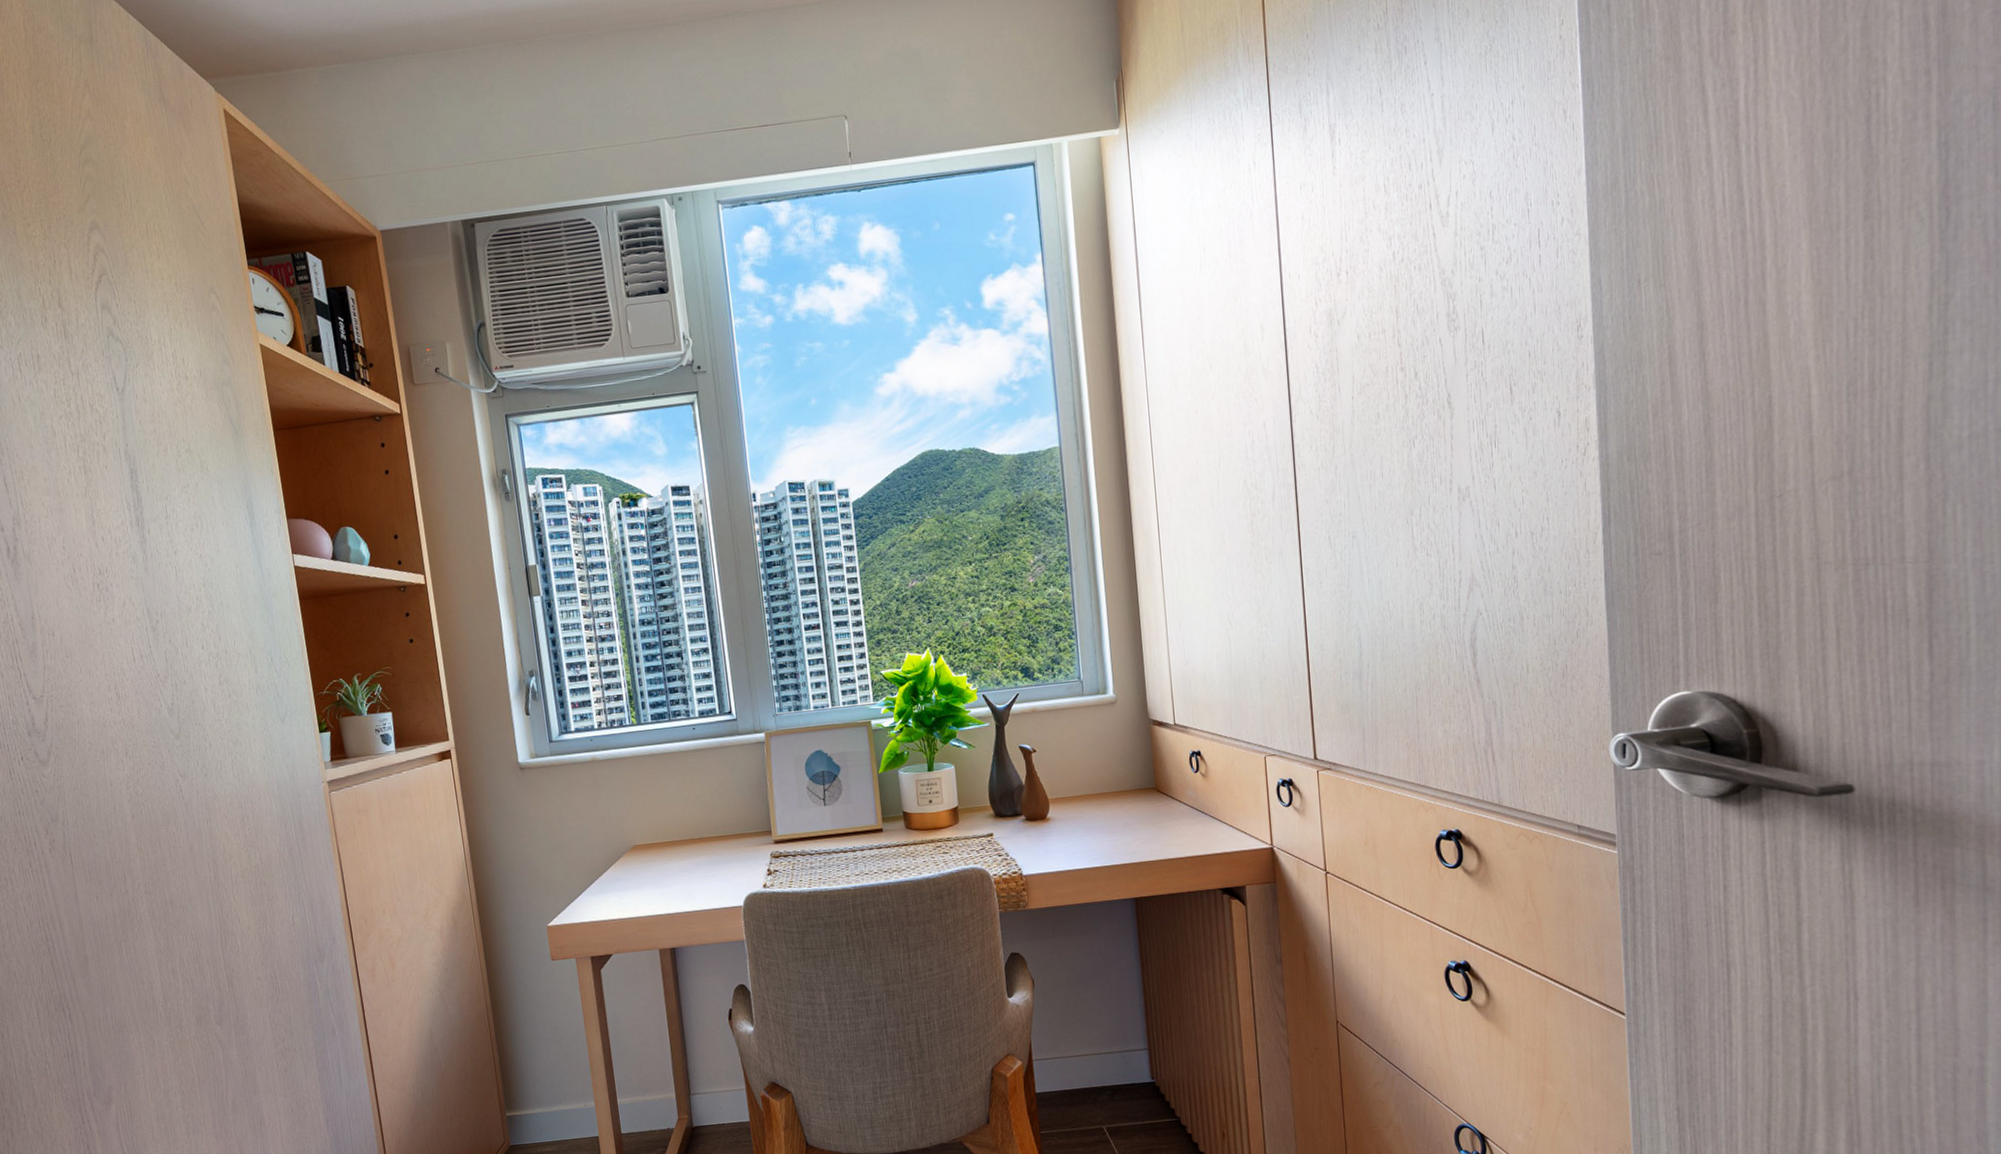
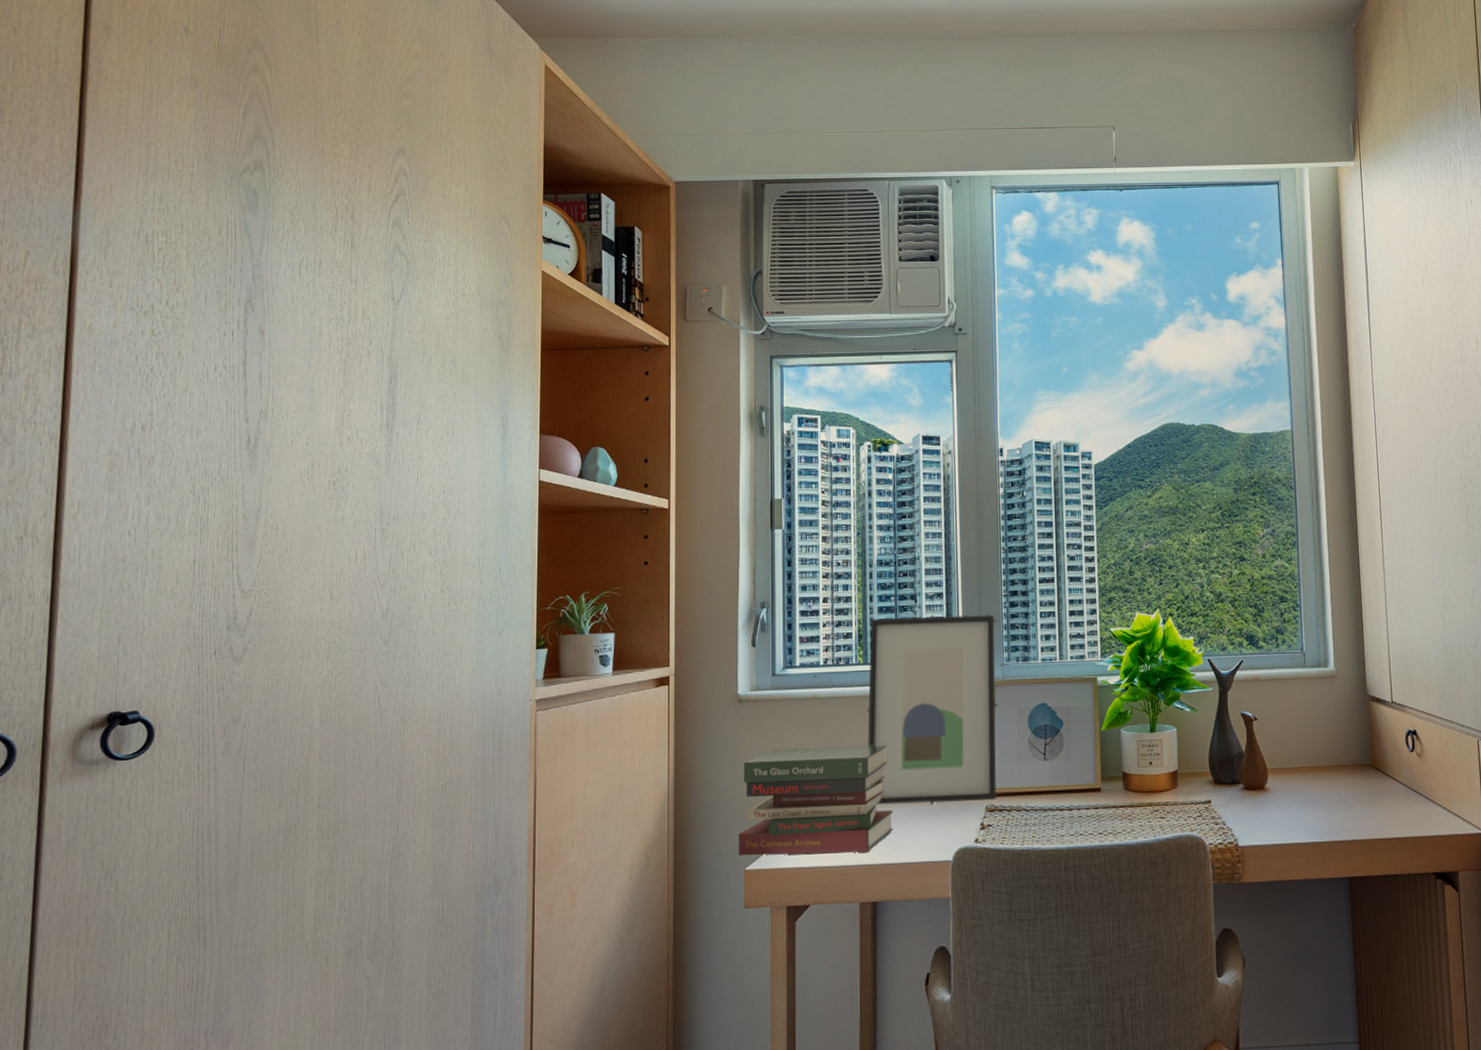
books: none [532,801,685,913] -> present [738,745,894,856]
picture frame: none [638,664,781,859] -> present [866,612,999,806]

